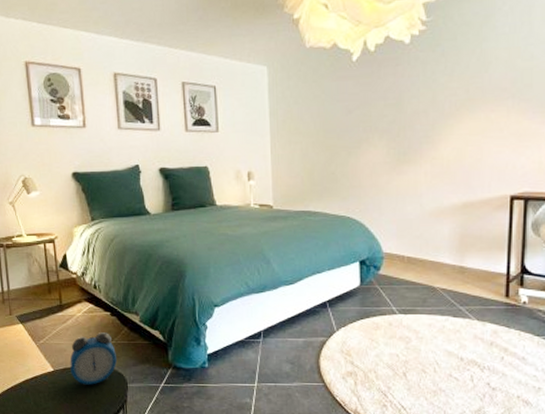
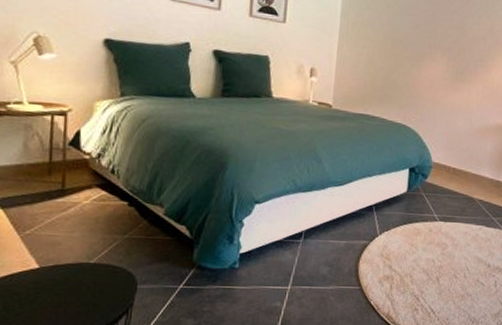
alarm clock: present [70,332,117,387] -> none [63,224,128,288]

